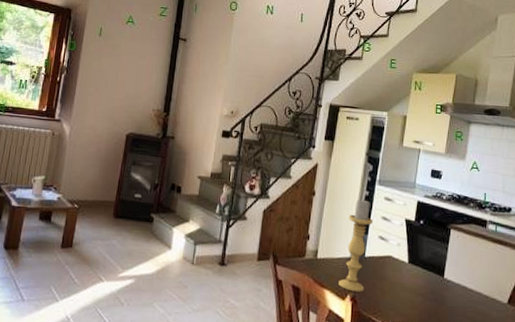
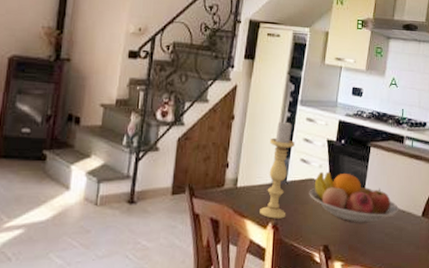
fruit bowl: none [387,250,482,305] -> present [309,171,399,223]

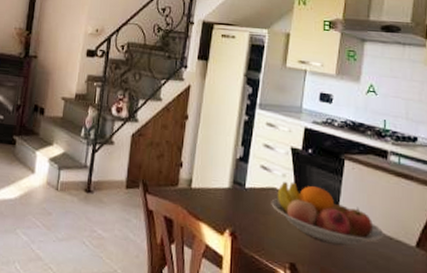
candle holder: present [260,120,295,219] -> none [216,124,253,227]

